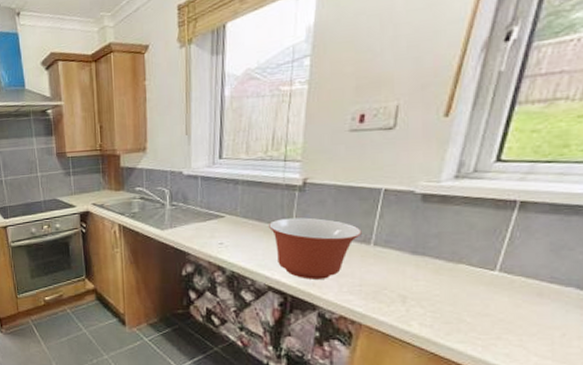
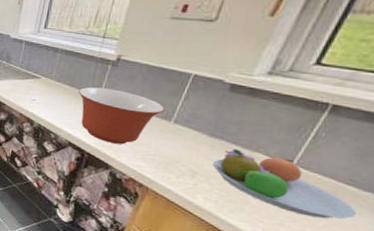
fruit bowl: none [421,263,564,324] -> present [213,148,357,219]

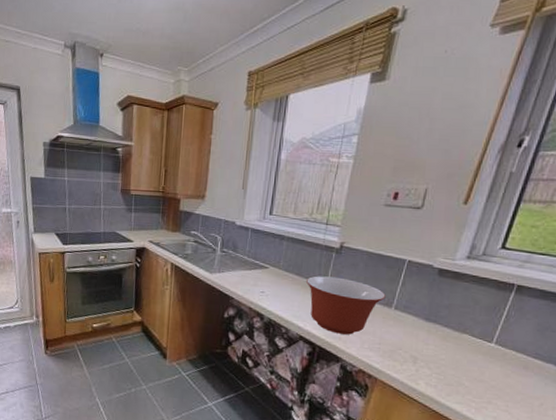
fruit bowl: present [213,148,357,219] -> none [430,331,543,393]

